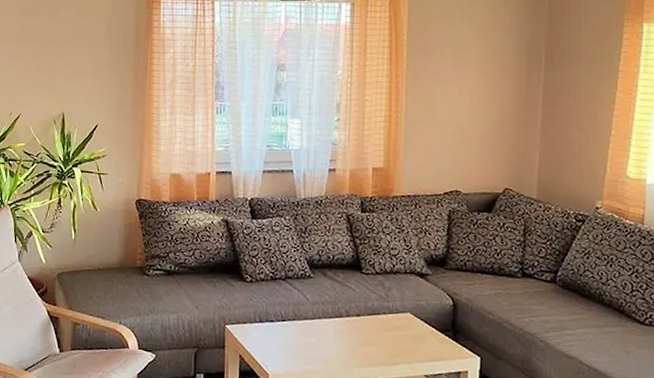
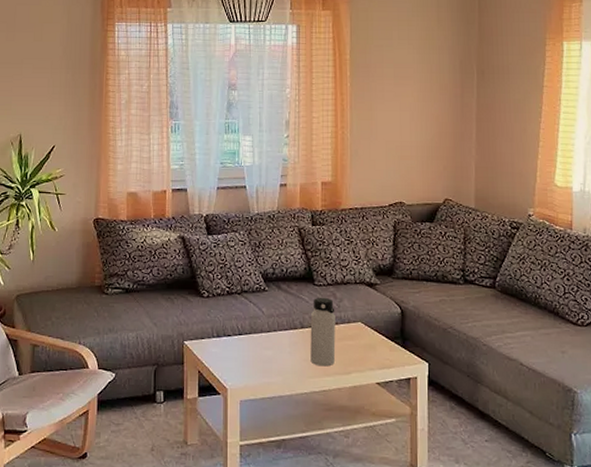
water bottle: none [356,285,383,357] -> present [310,297,336,367]

